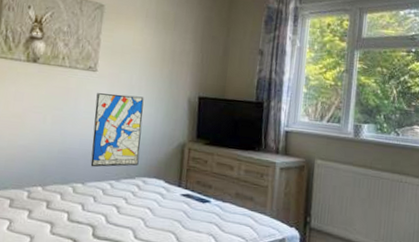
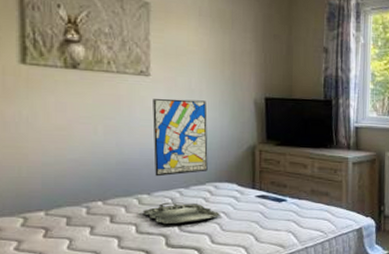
serving tray: none [75,193,145,217] -> present [142,202,220,225]

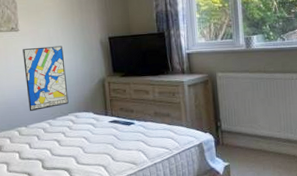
serving tray: present [142,202,220,225] -> none [23,131,82,151]

